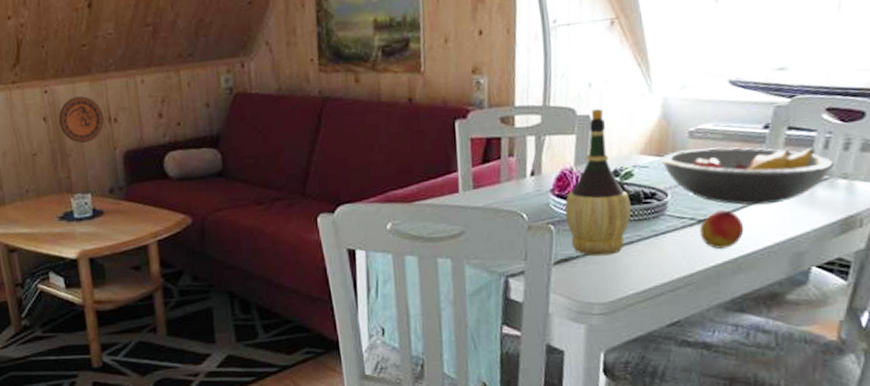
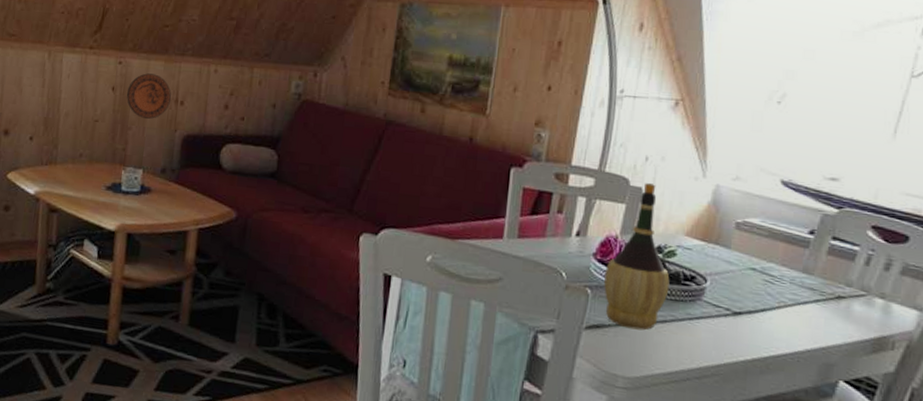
fruit bowl: present [660,146,836,205] -> none [705,239,875,310]
peach: present [700,210,744,249] -> none [733,306,778,346]

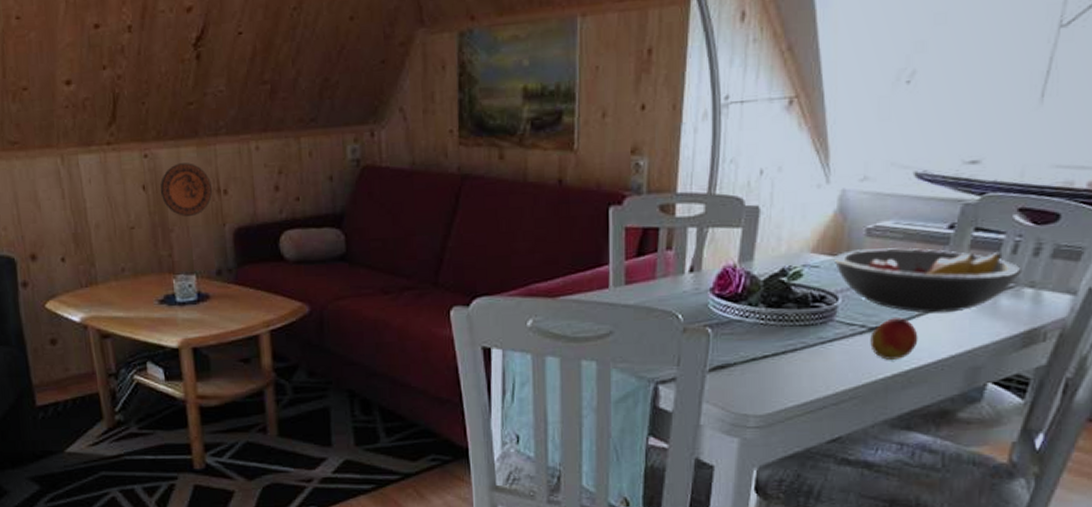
wine bottle: present [604,183,670,331] -> none [725,200,797,364]
fruit bowl: none [705,239,875,310] -> present [833,247,1023,314]
peach: none [733,306,778,346] -> present [870,318,918,360]

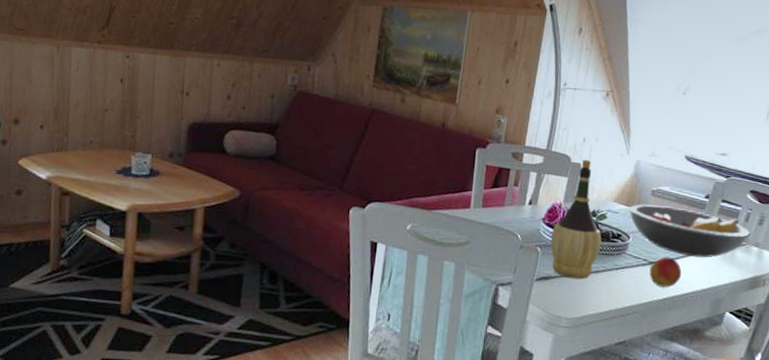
decorative plate: present [160,163,212,217] -> none [134,66,177,109]
wine bottle: none [725,200,797,364] -> present [551,160,602,280]

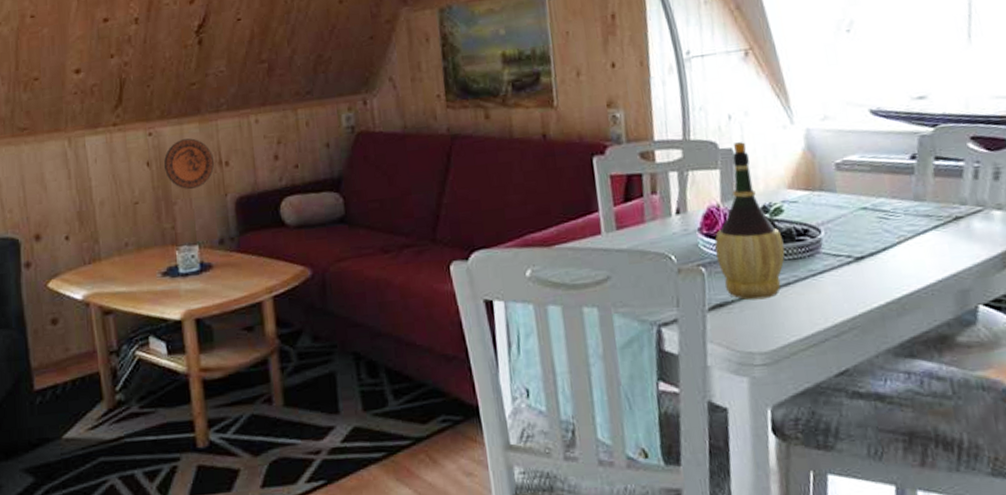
decorative plate: none [134,66,177,109] -> present [163,138,214,190]
fruit bowl: present [628,204,752,258] -> none [809,178,988,240]
peach: present [649,257,682,288] -> none [858,246,904,288]

